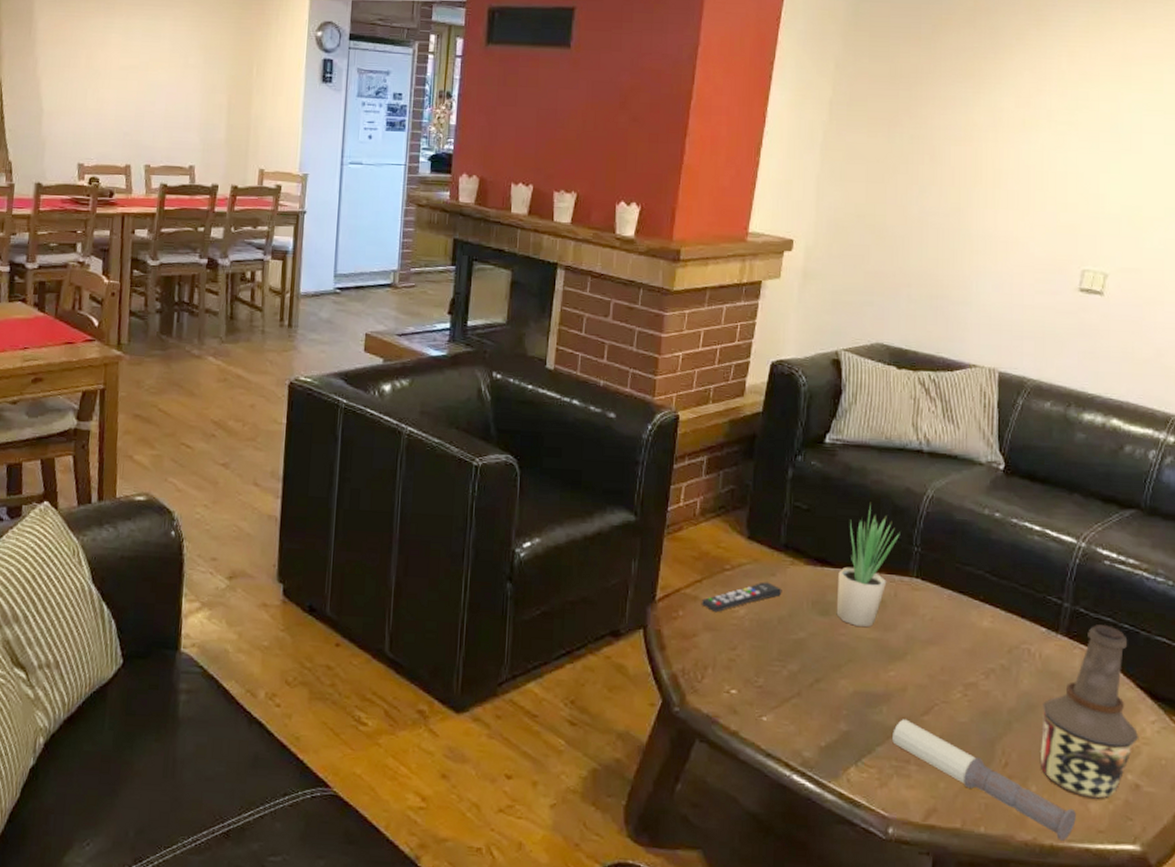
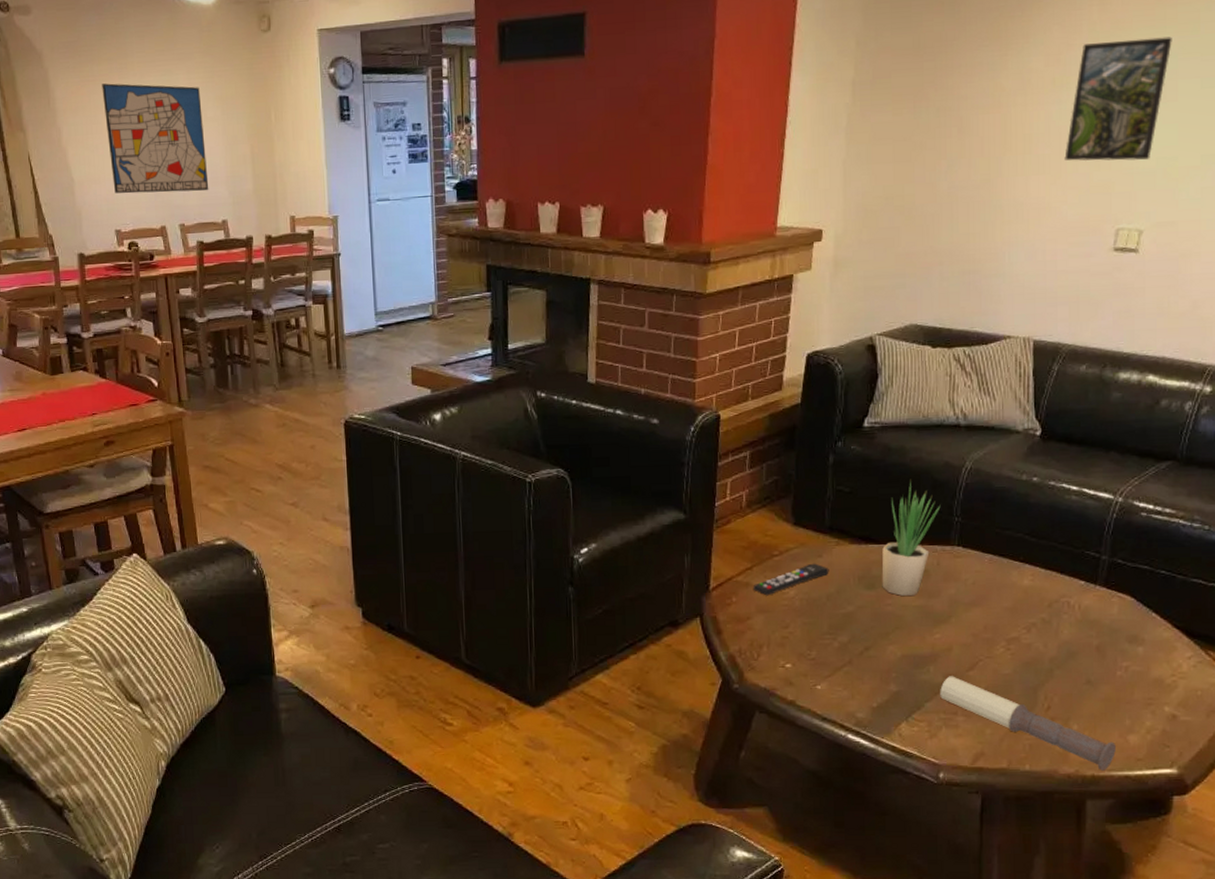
wall art: none [83,20,185,135] -> present [102,83,209,194]
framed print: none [1033,91,1137,206] -> present [1064,37,1172,161]
bottle: present [1041,625,1139,799] -> none [1082,573,1176,731]

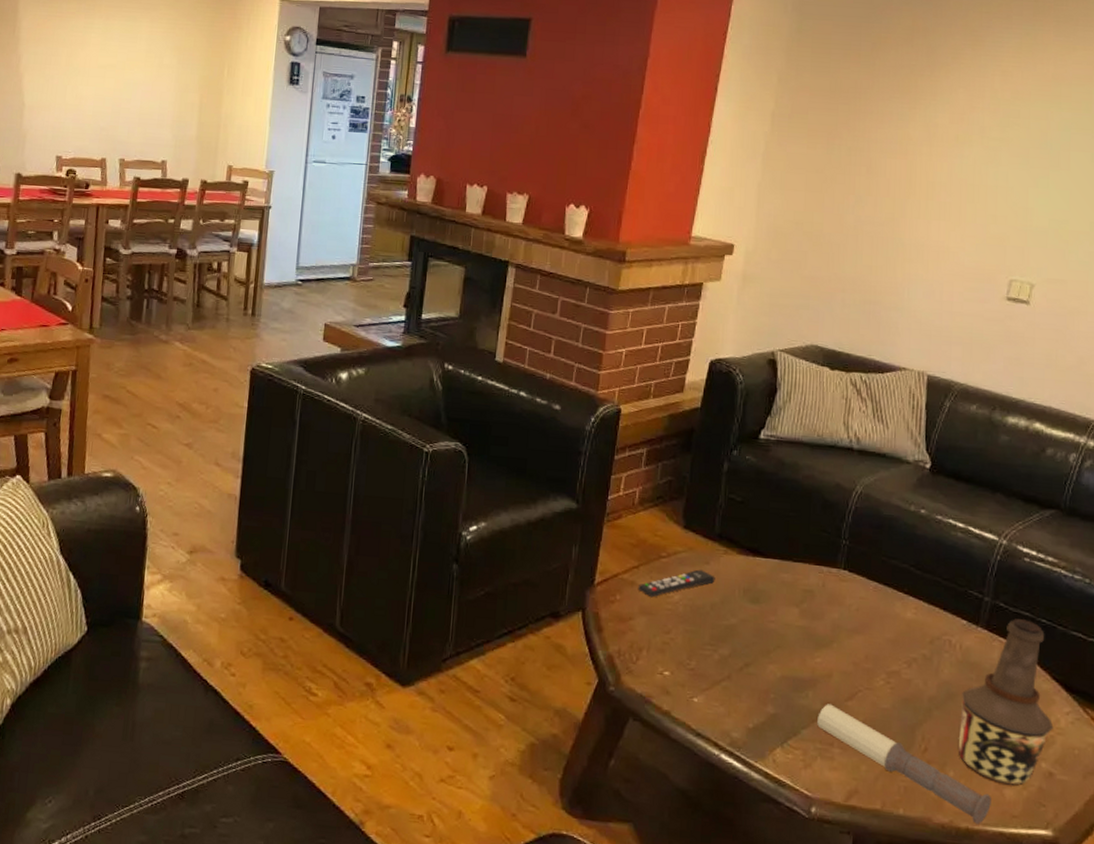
wall art: present [102,83,209,194] -> none [62,21,160,132]
potted plant: present [882,479,942,596] -> none [766,496,831,615]
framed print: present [1064,37,1172,161] -> none [964,108,1066,219]
bottle: none [1082,573,1176,731] -> present [959,619,1054,785]

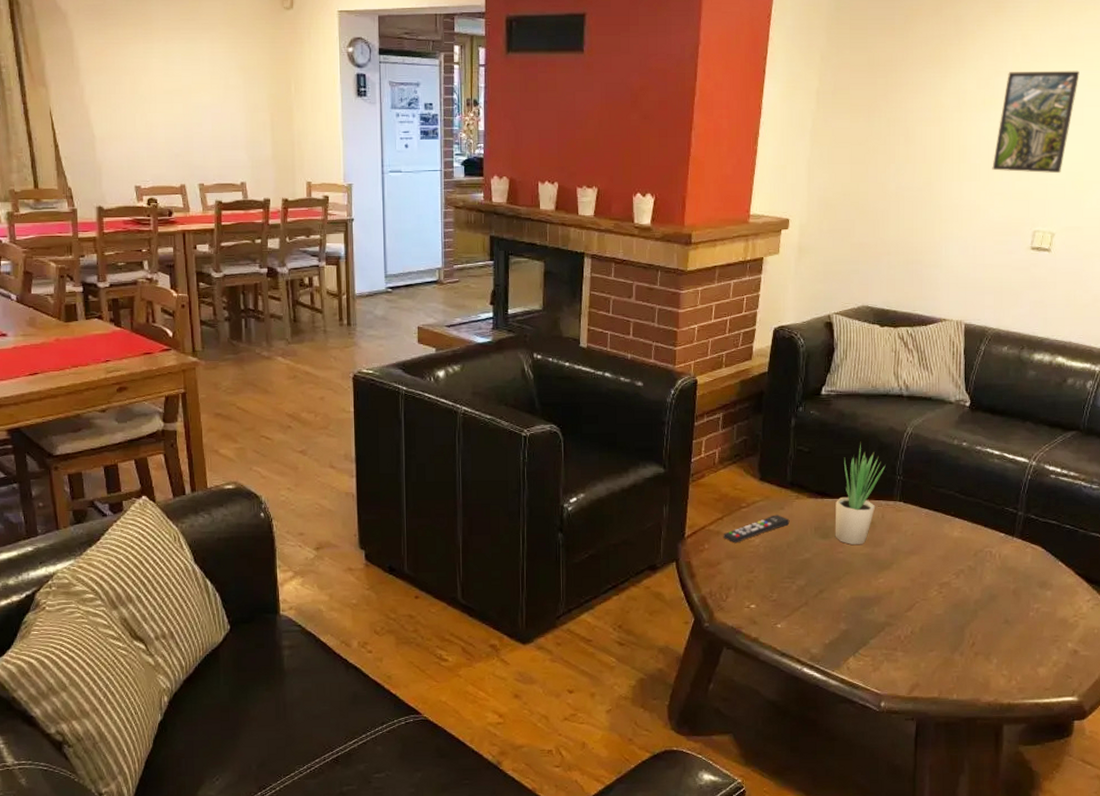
potted plant: none [766,496,831,615] -> present [835,441,887,545]
candle: present [817,704,991,824] -> none [883,616,1028,699]
bottle: present [959,619,1054,785] -> none [1001,527,1077,664]
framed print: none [964,108,1066,219] -> present [992,70,1080,173]

